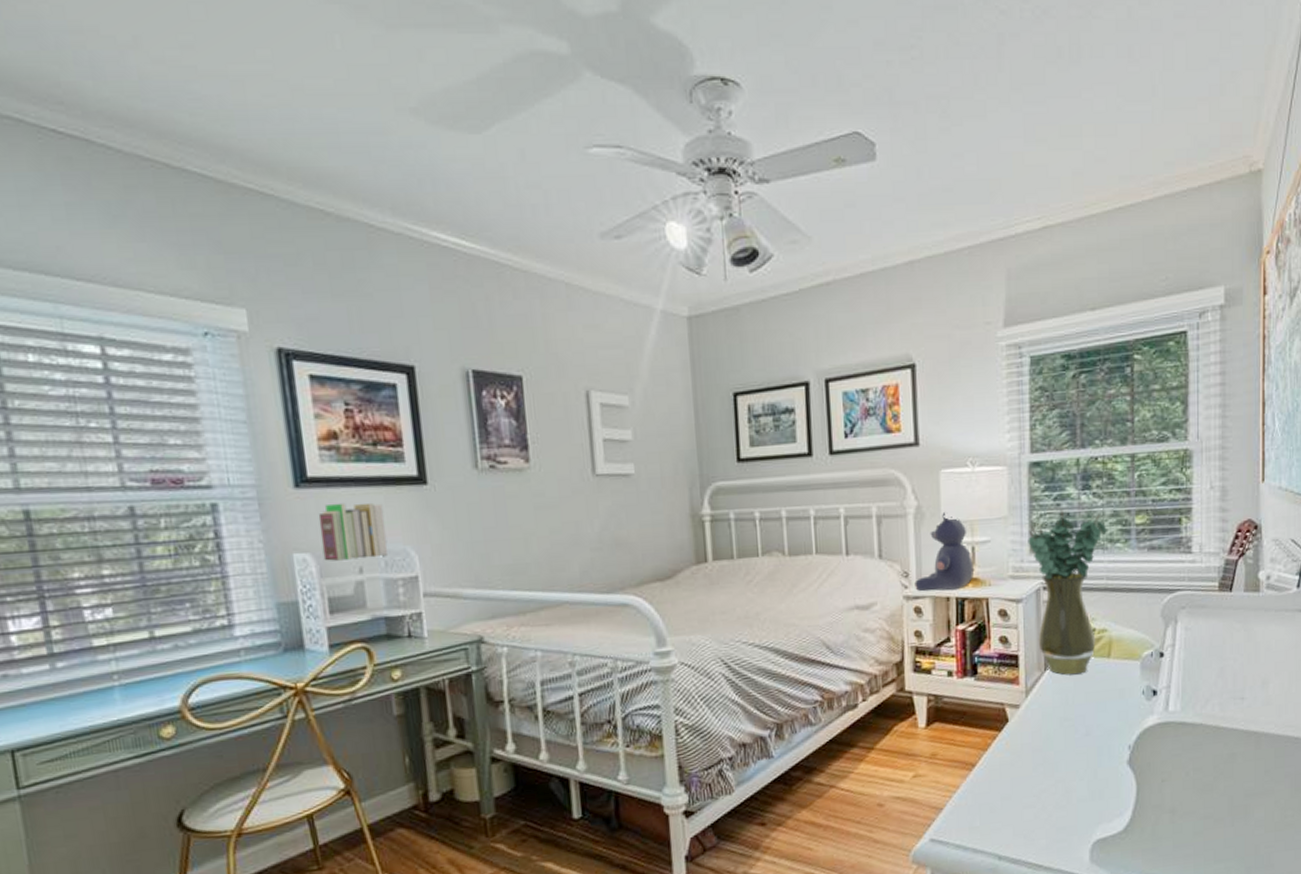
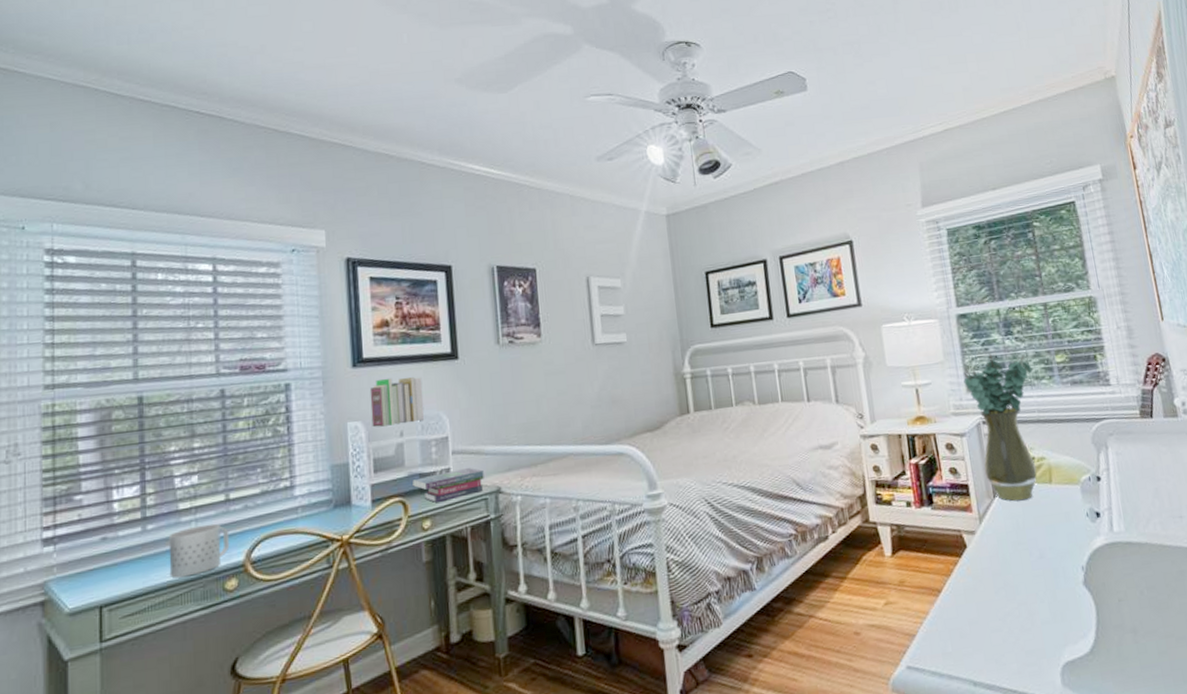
mug: none [84,663,161,723] -> present [168,523,230,578]
books: none [377,613,463,652] -> present [412,468,484,504]
teddy bear: present [914,511,973,592] -> none [869,360,920,431]

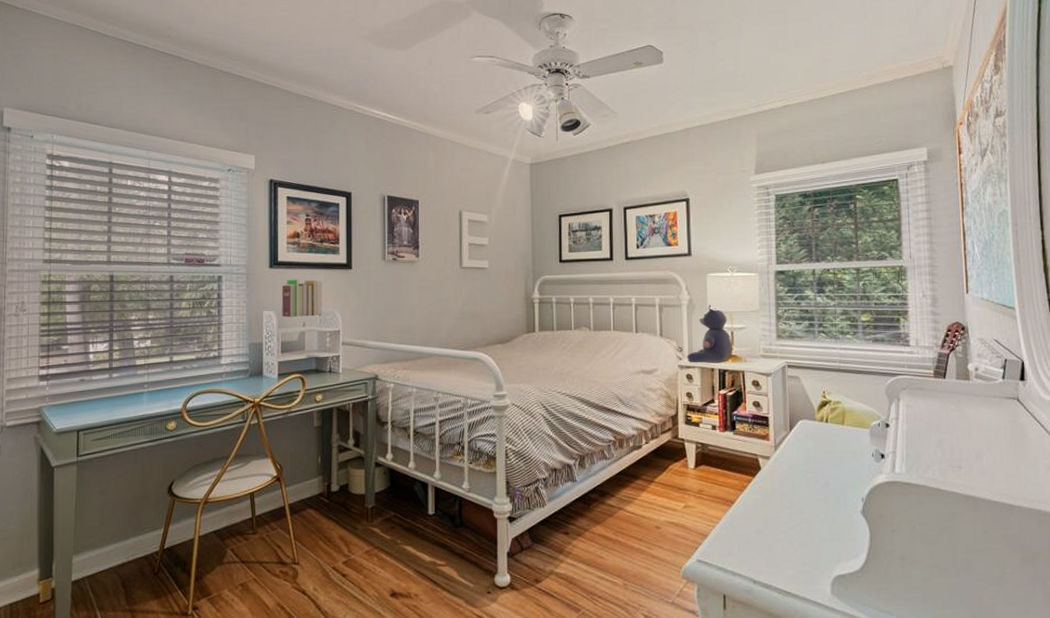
mug: present [168,523,230,578] -> none [127,378,172,416]
books: present [412,468,484,504] -> none [310,357,366,382]
teddy bear: none [869,360,920,431] -> present [687,304,732,364]
vase: present [964,353,1038,501] -> none [775,307,839,436]

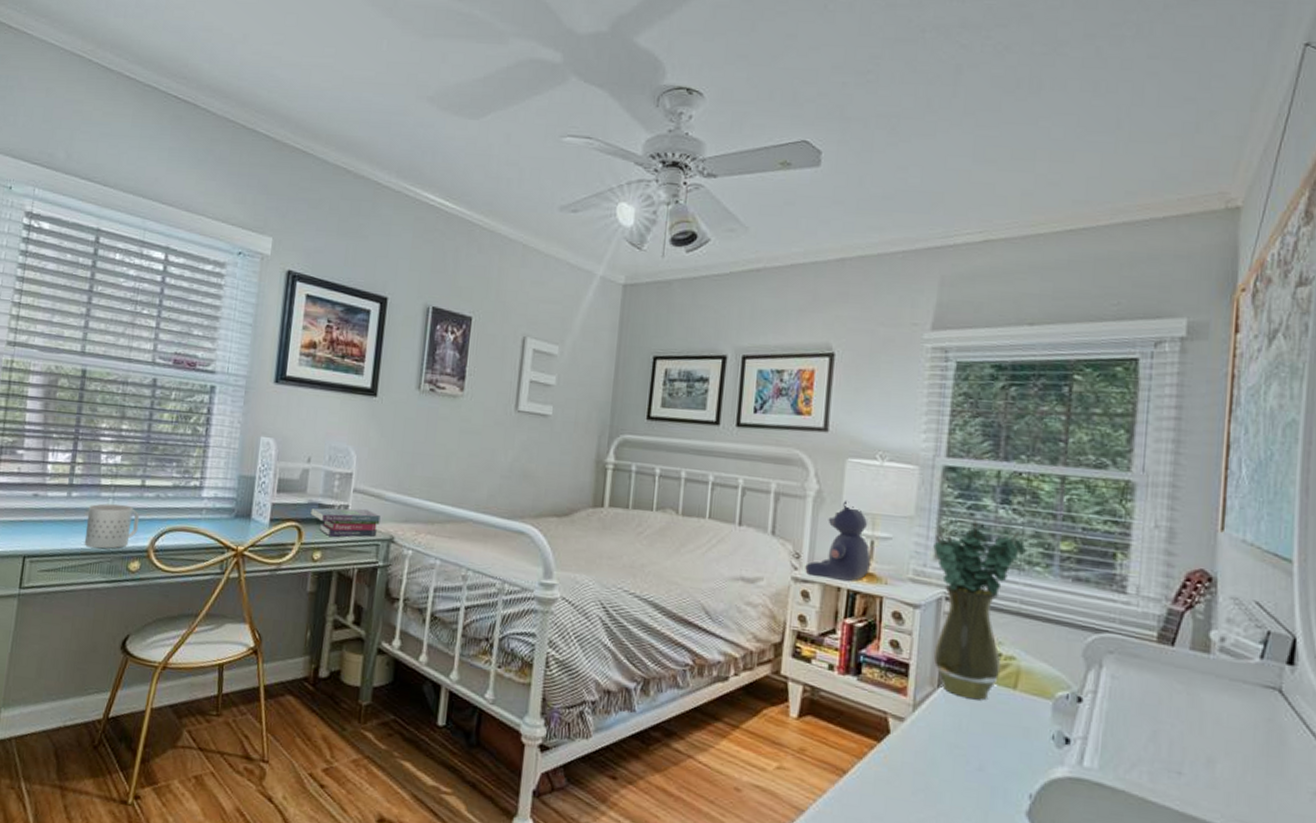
mug: none [127,378,172,416] -> present [84,503,140,549]
books: present [282,280,323,317] -> none [283,401,338,452]
books: none [310,357,366,382] -> present [310,507,381,538]
vase: none [775,307,839,436] -> present [933,520,1026,700]

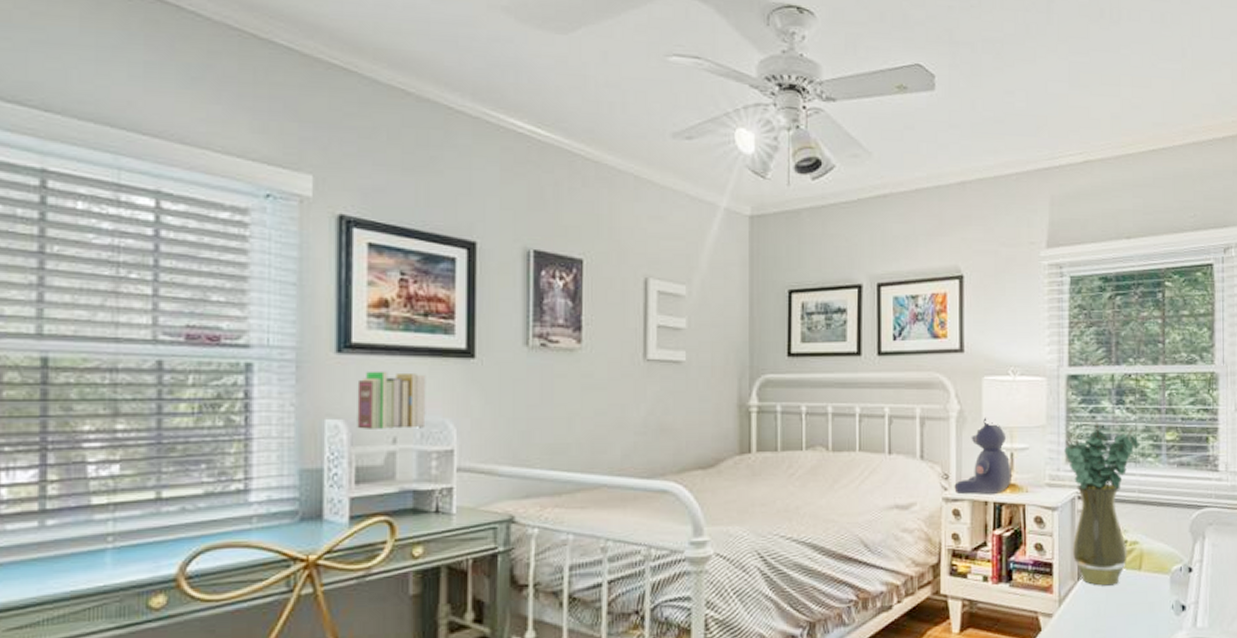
mug: present [84,503,140,549] -> none [74,525,159,588]
books: none [283,401,338,452] -> present [357,372,426,429]
books: present [310,507,381,538] -> none [404,490,495,528]

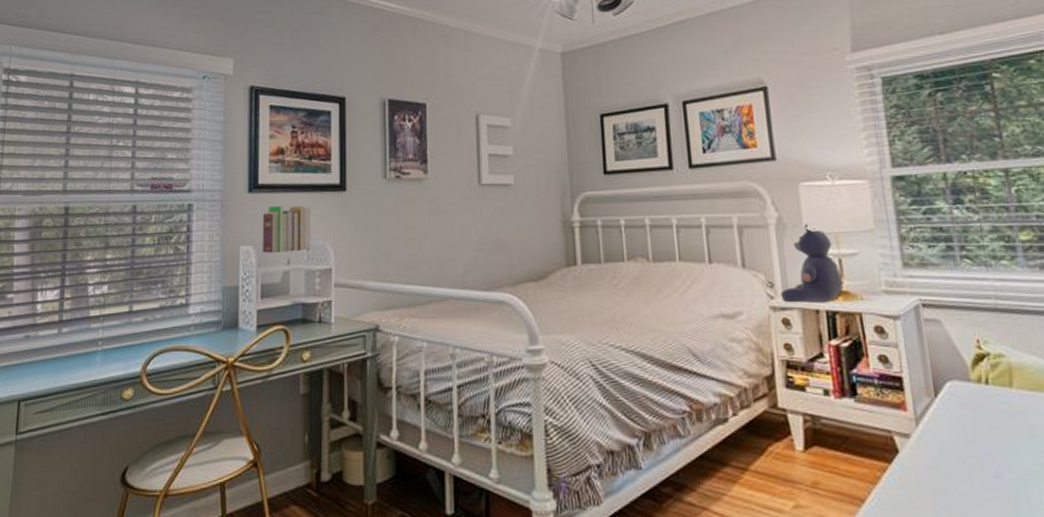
vase: present [1064,422,1139,586] -> none [899,224,994,404]

